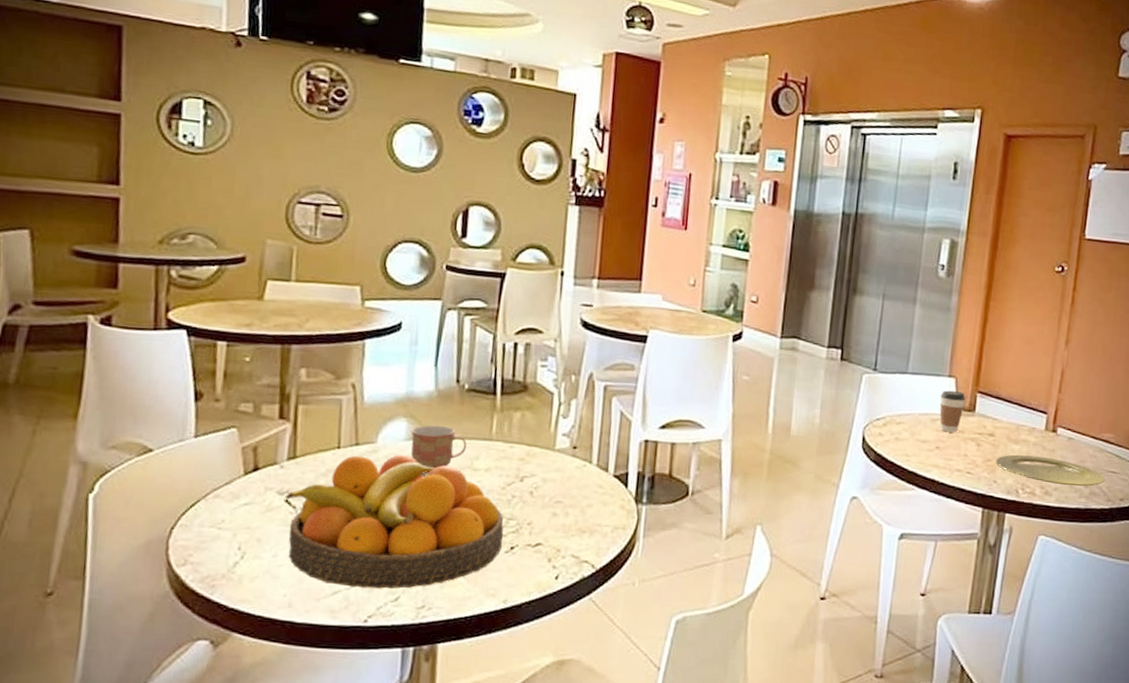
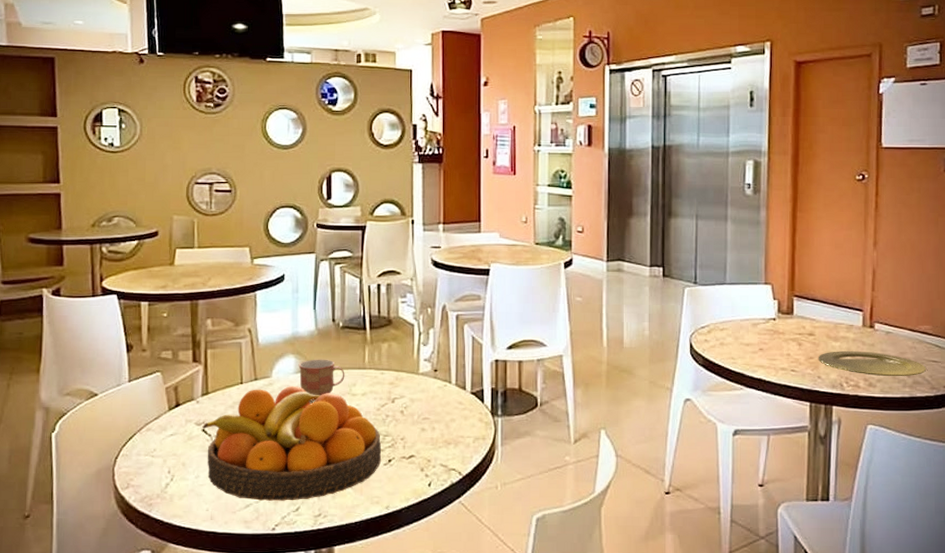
coffee cup: present [940,390,966,433] -> none [758,297,783,335]

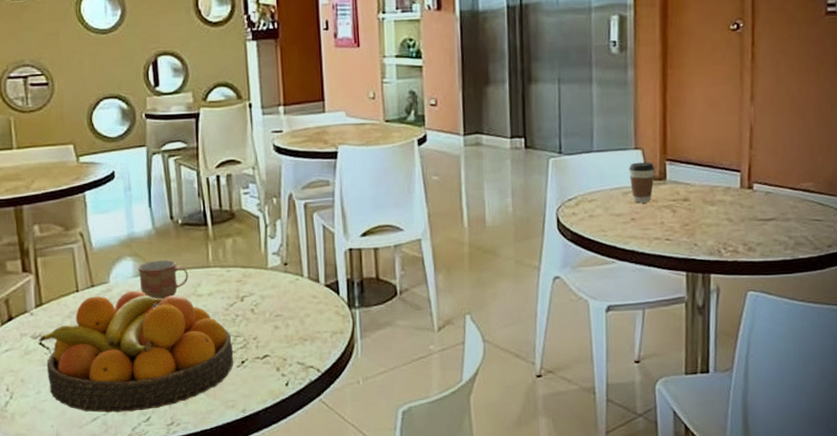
coffee cup: none [758,297,783,335] -> present [629,162,655,203]
plate: present [818,351,927,377] -> none [693,214,809,240]

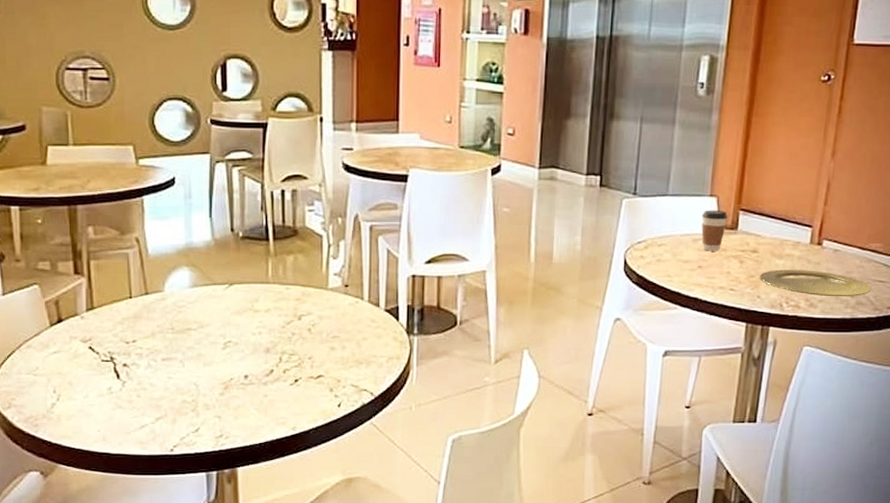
fruit bowl: present [39,290,234,413] -> none [89,301,288,422]
mug: present [137,259,189,300] -> none [194,272,246,312]
plate: none [693,214,809,240] -> present [759,269,872,297]

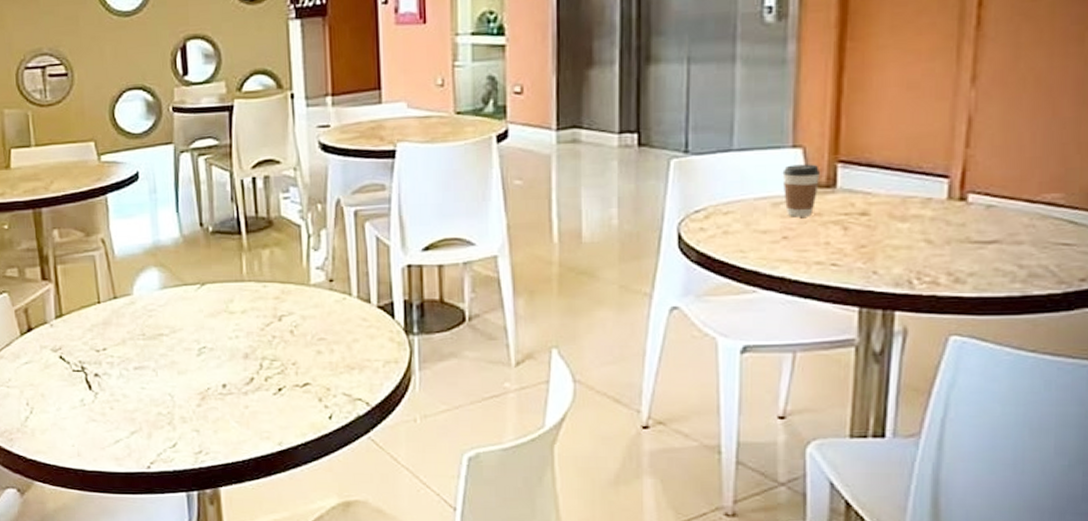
plate: present [759,269,872,297] -> none [873,234,1052,269]

